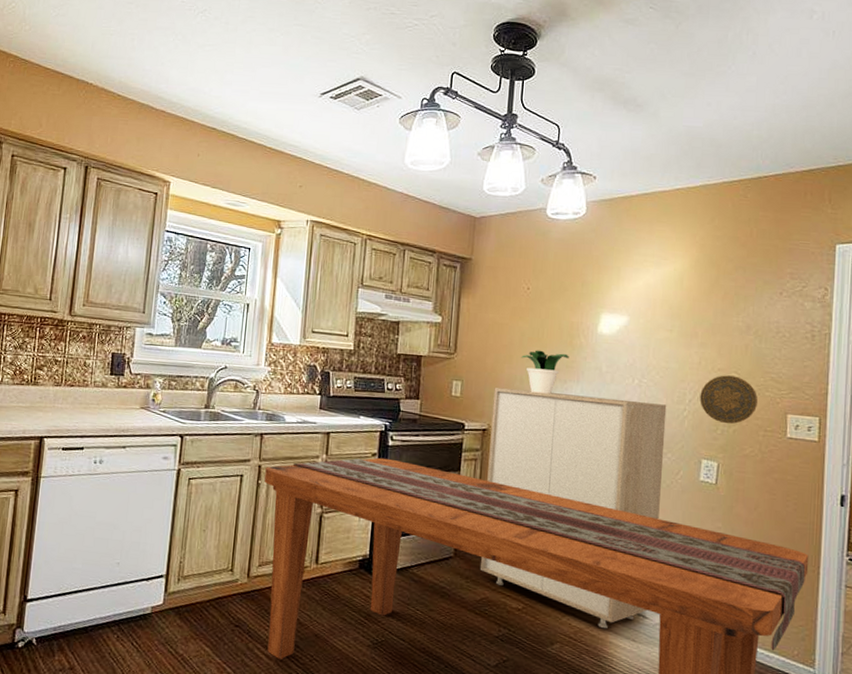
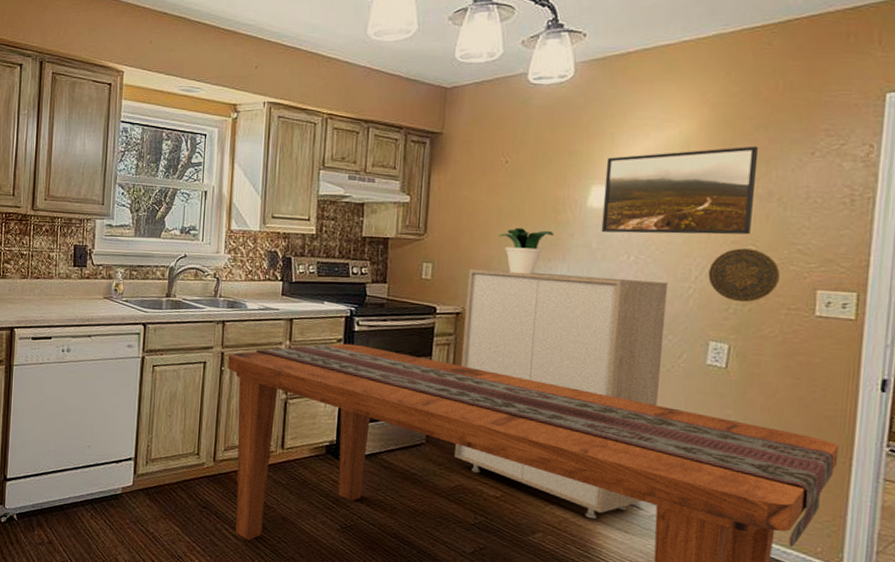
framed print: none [610,284,739,363] -> present [601,146,759,235]

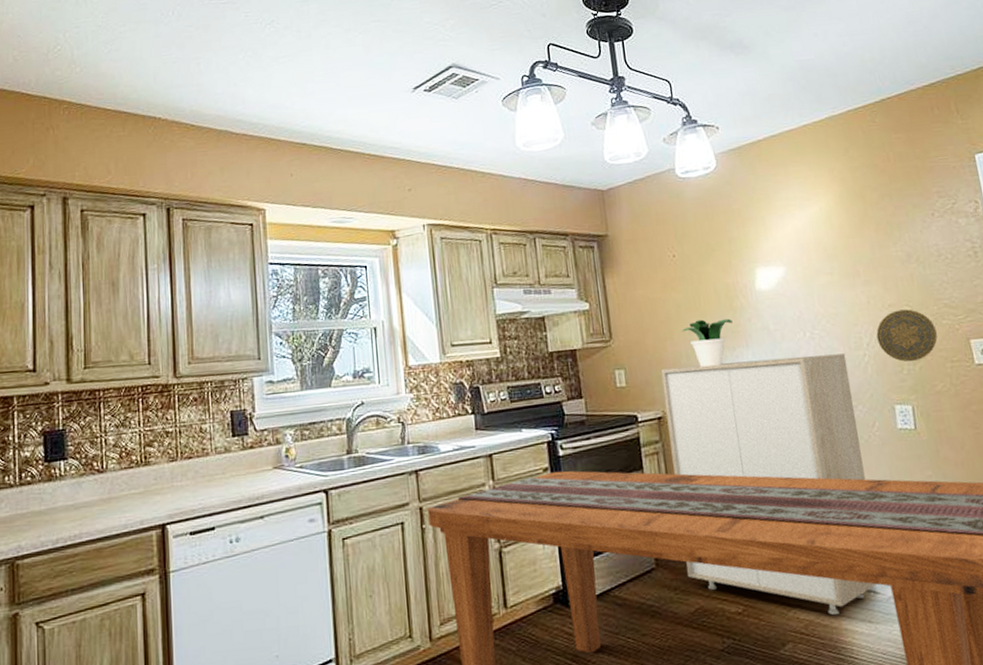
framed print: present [601,146,759,235] -> none [763,213,902,312]

